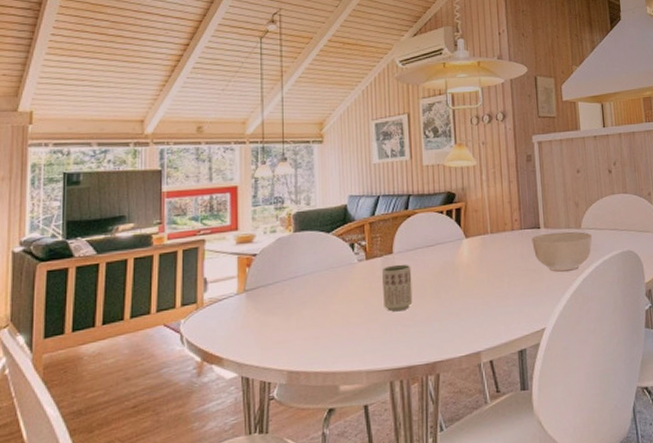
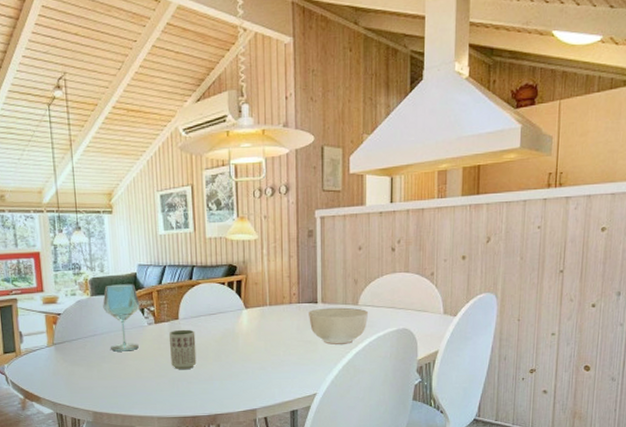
wine glass: none [307,217,350,295] -> present [103,284,140,352]

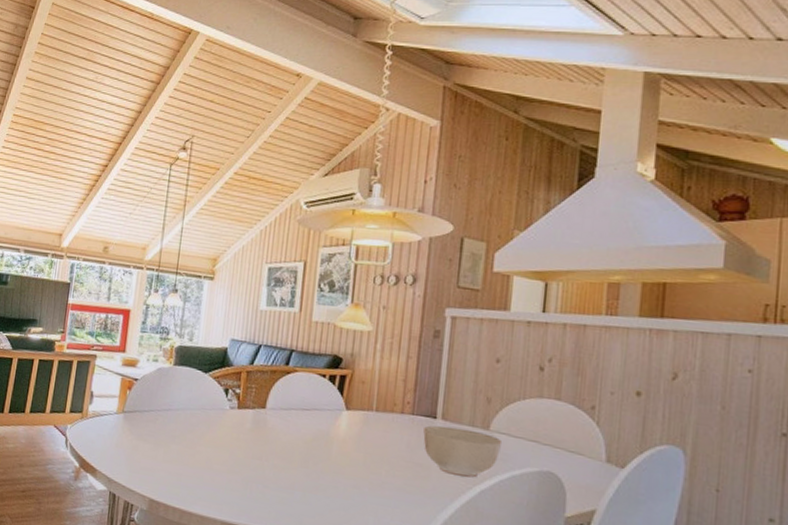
wine glass: present [103,284,140,352] -> none [183,356,225,436]
cup: present [169,329,197,370] -> none [248,420,283,471]

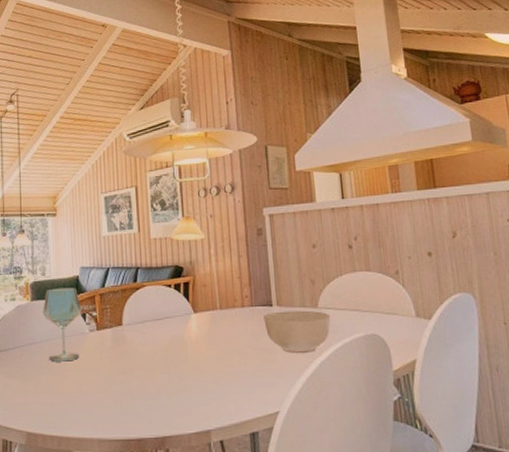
wine glass: none [183,356,225,436] -> present [43,287,81,362]

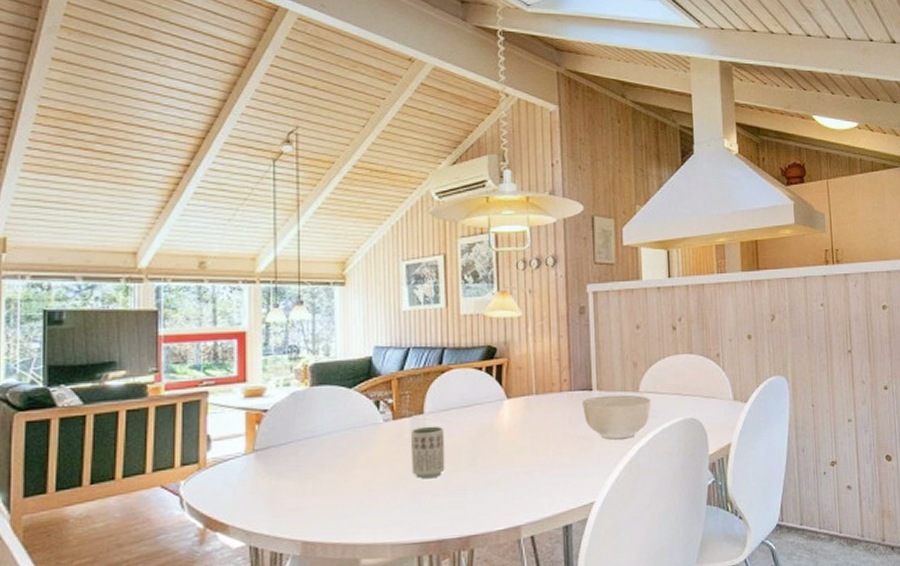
wine glass: present [43,287,81,362] -> none [326,370,374,458]
cup: none [112,336,142,383] -> present [410,425,445,479]

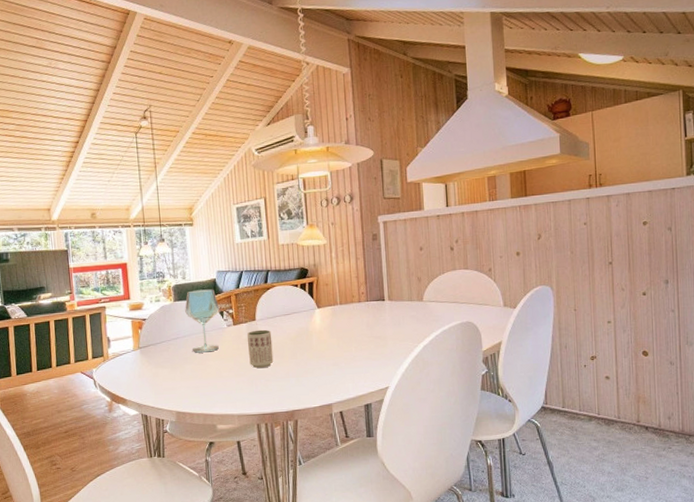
wine glass: none [326,370,374,458] -> present [185,289,219,353]
bowl: present [582,395,652,440] -> none [377,303,434,339]

